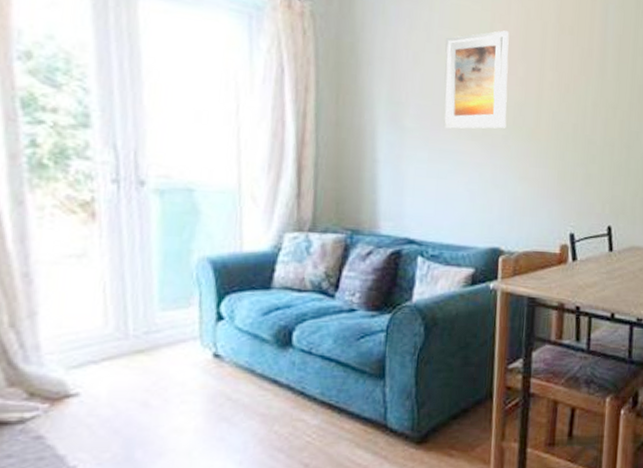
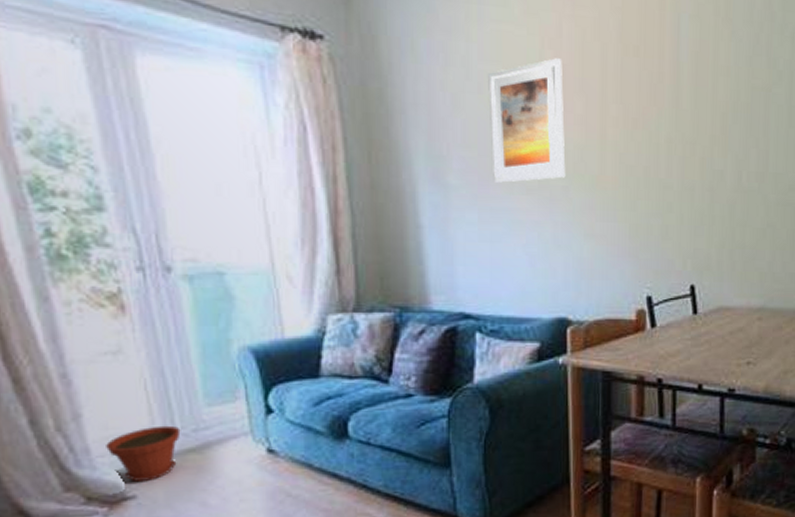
plant pot: none [56,326,133,379] -> present [106,425,181,481]

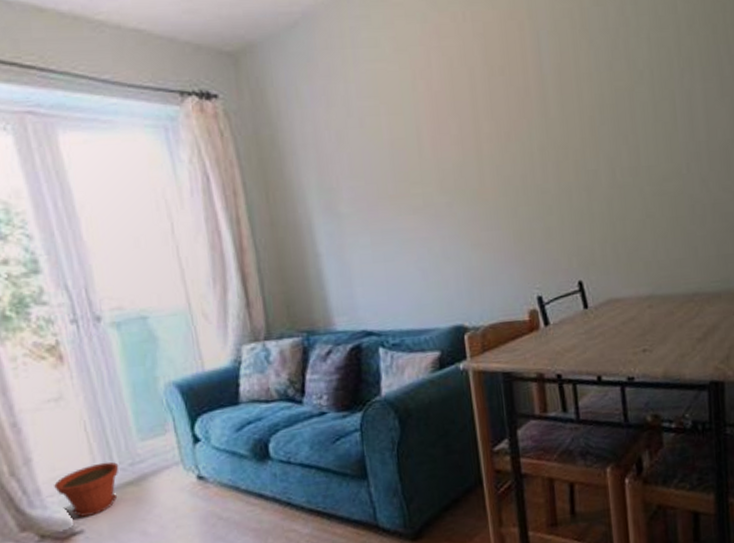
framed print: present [488,58,566,183] -> none [367,87,448,206]

